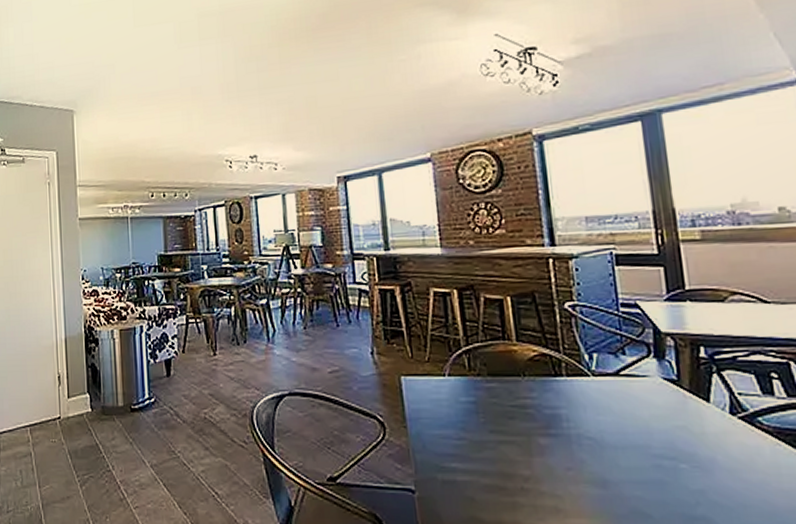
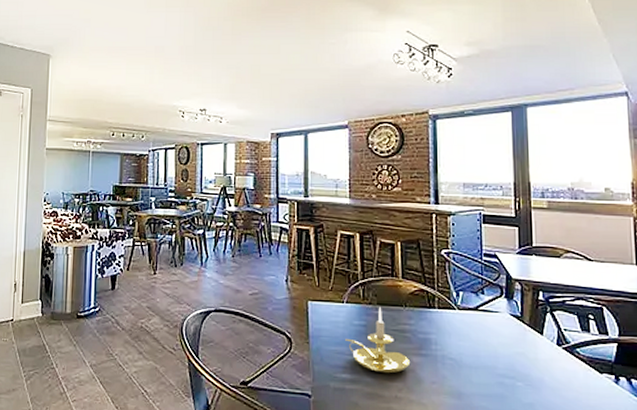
candle holder: none [451,377,537,460] -> present [345,306,411,374]

